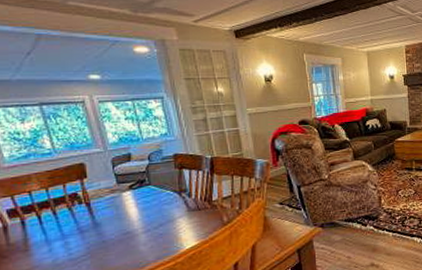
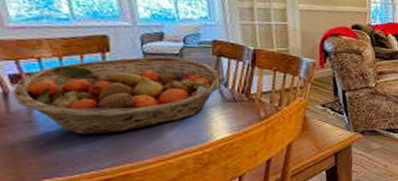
fruit basket: none [11,174,186,259] -> present [13,56,222,135]

